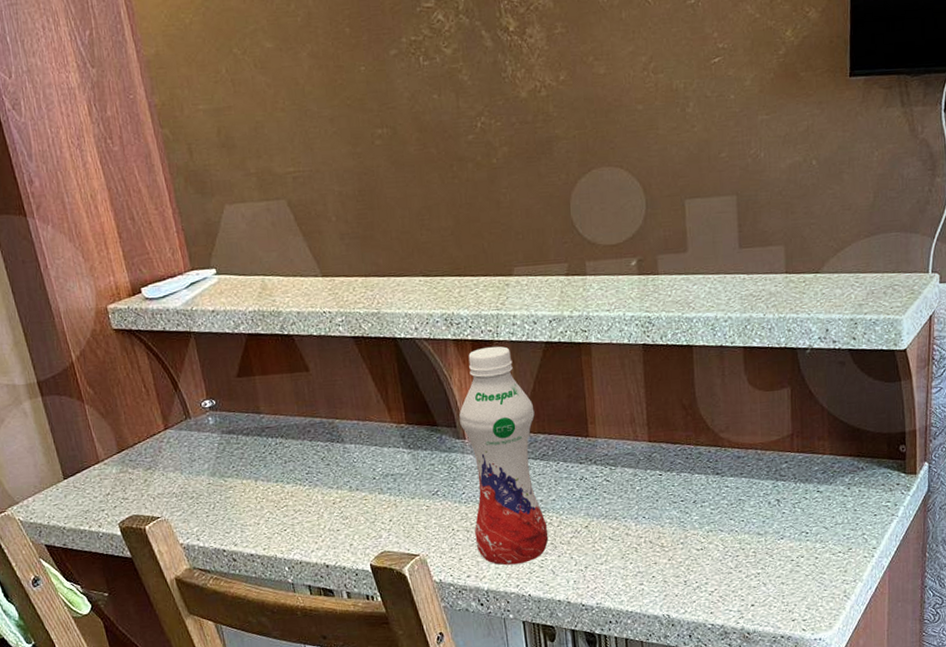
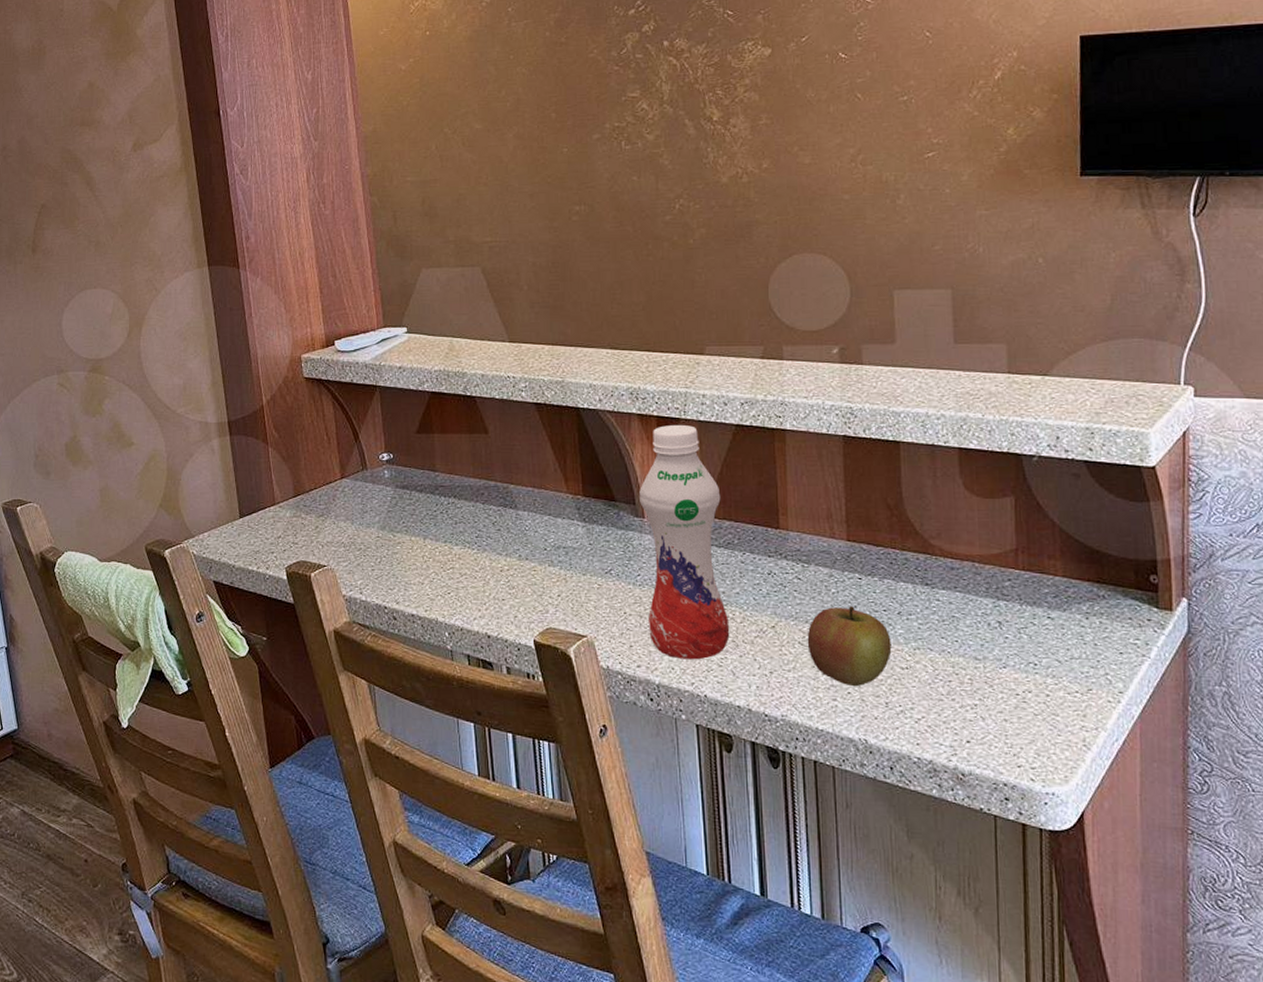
apple: none [616,500,689,571] -> present [807,606,892,687]

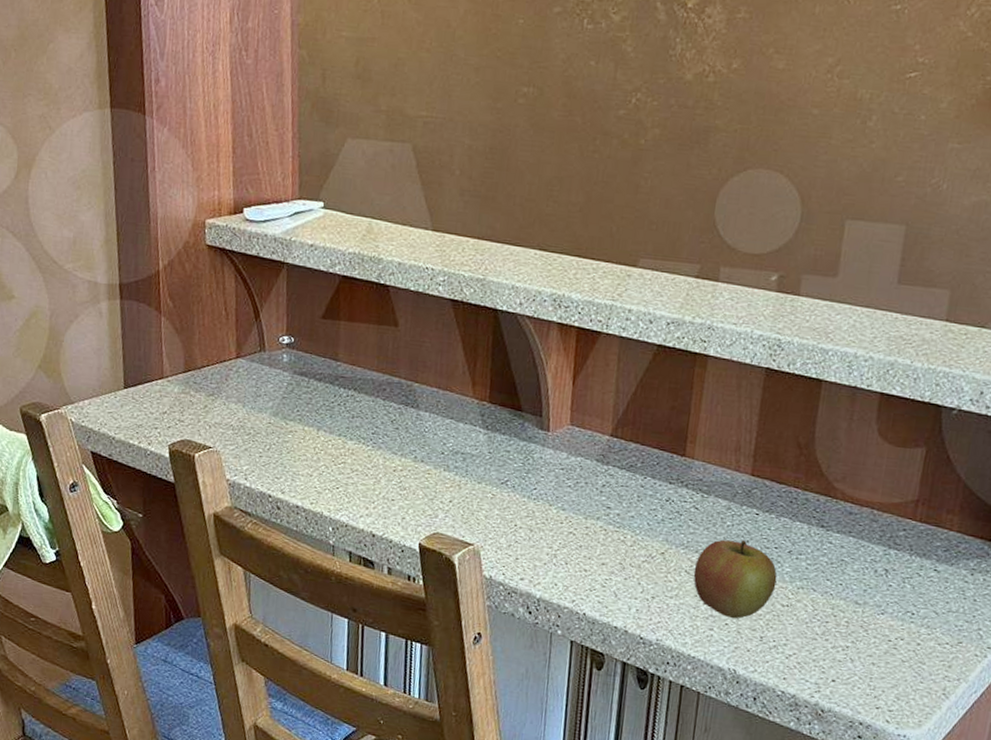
beverage bottle: present [639,424,730,660] -> none [537,338,631,579]

